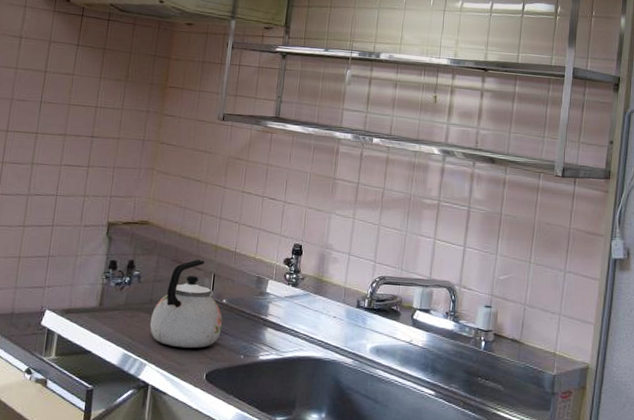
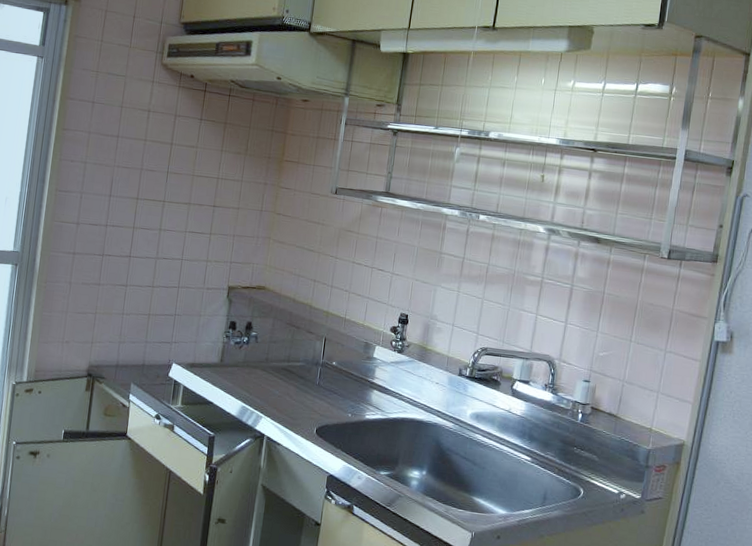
kettle: present [149,259,223,349] -> none [265,324,333,405]

